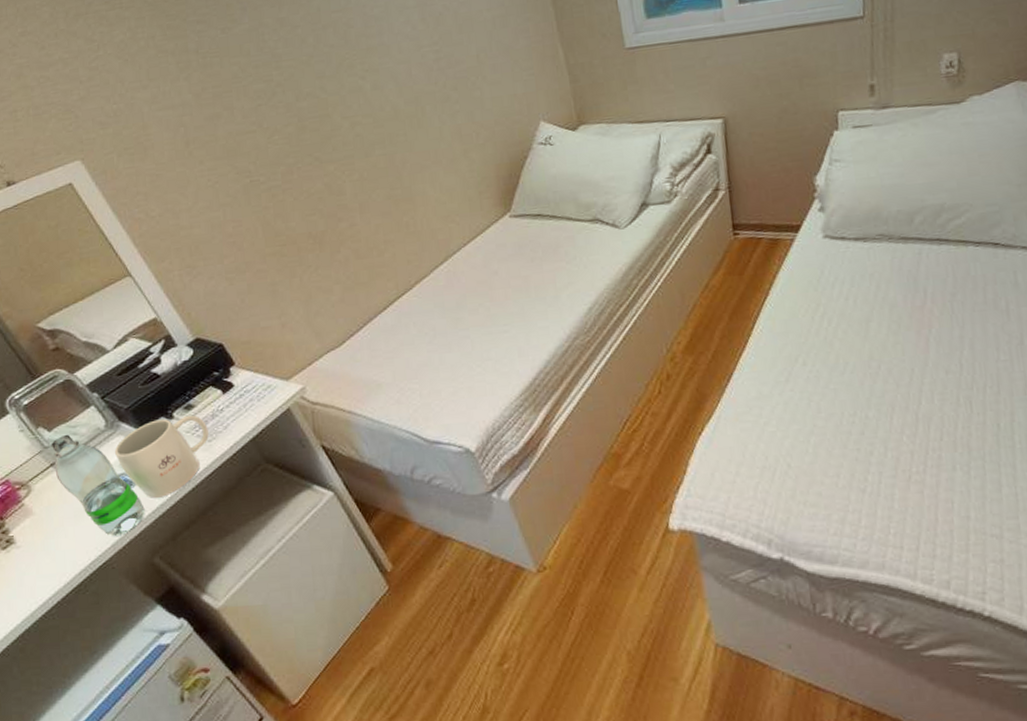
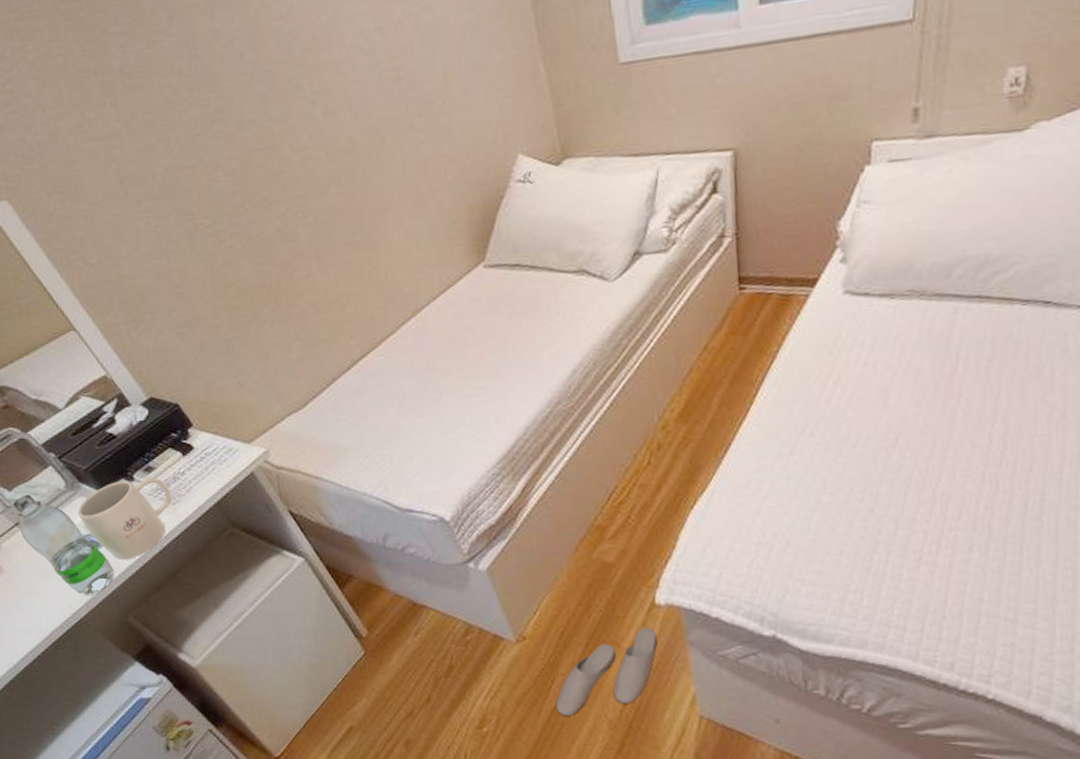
slippers: none [575,553,672,650] -> present [556,627,657,717]

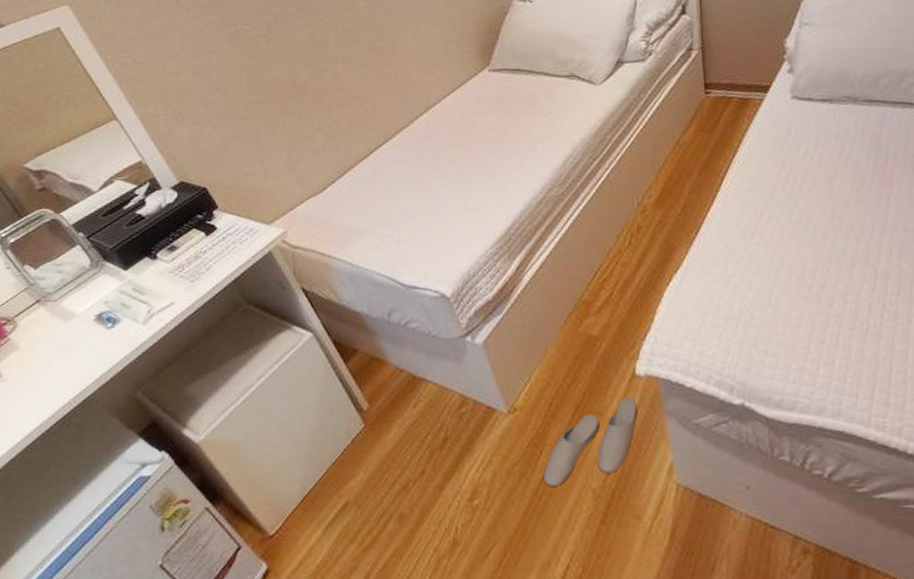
bottle: present [13,494,115,595] -> none [37,272,128,371]
mug: present [77,477,172,561] -> none [99,256,192,337]

